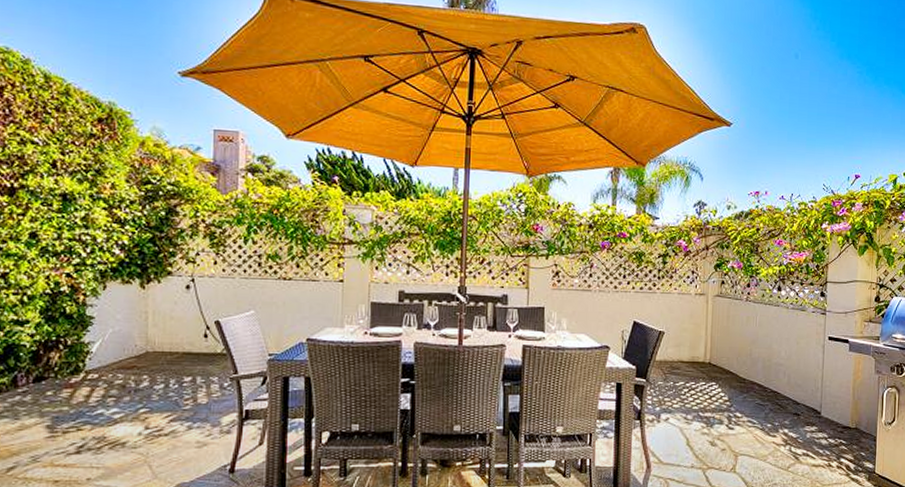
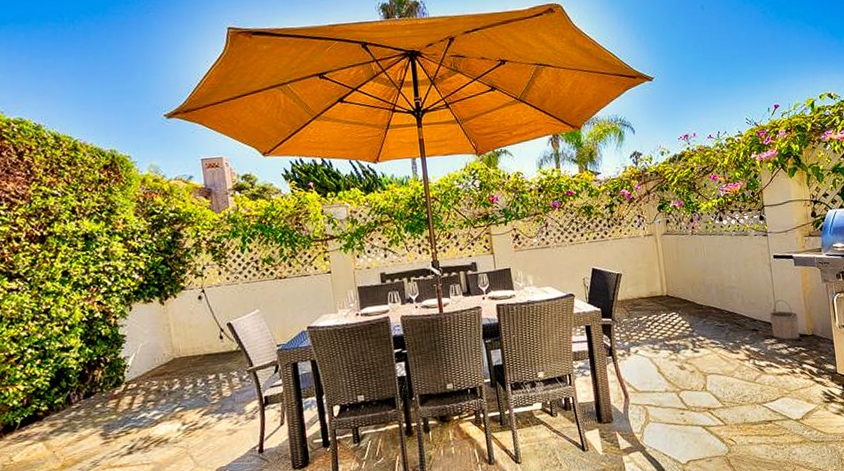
bucket: none [814,386,845,430] -> present [769,300,800,340]

